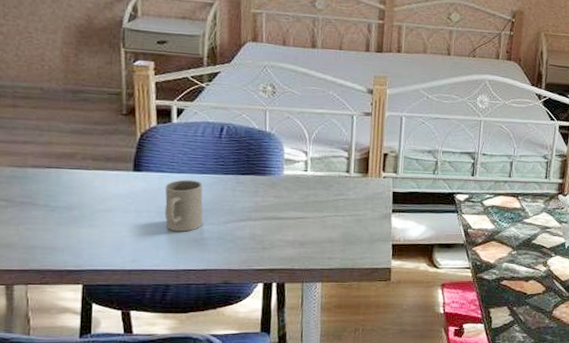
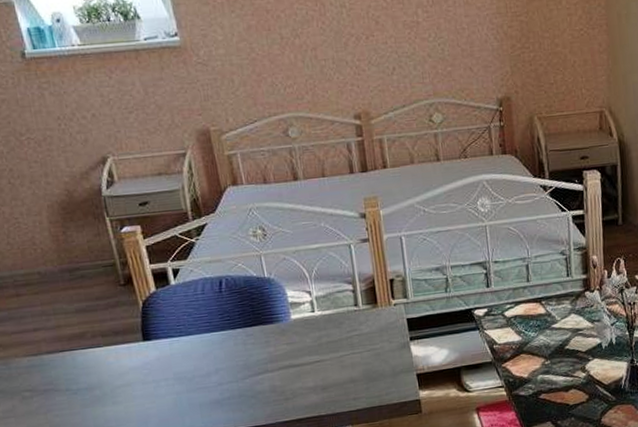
mug: present [164,180,203,232] -> none [176,340,222,396]

